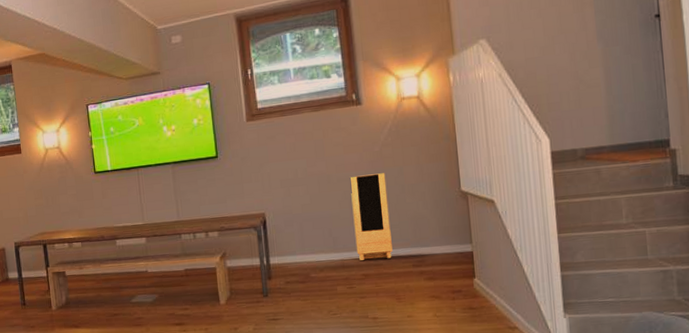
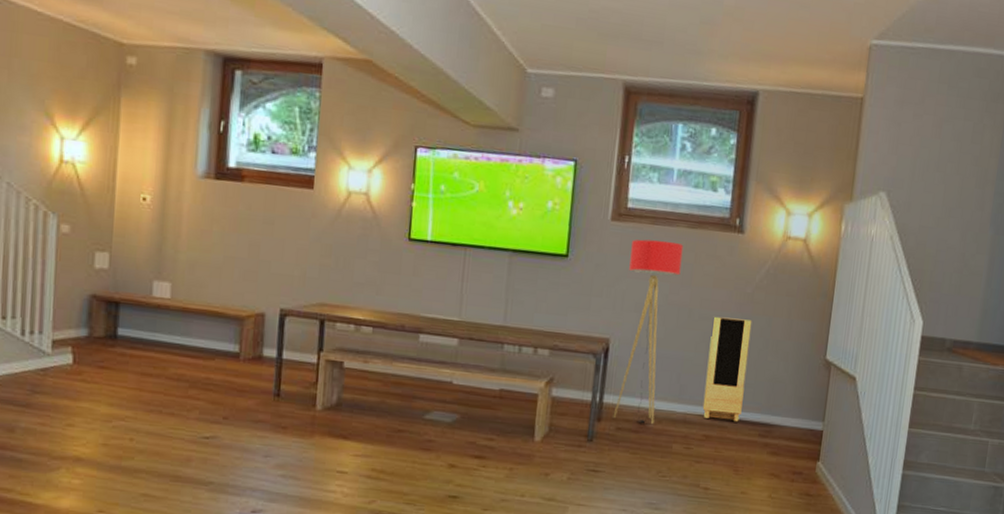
floor lamp: none [267,126,317,274] -> present [613,239,684,424]

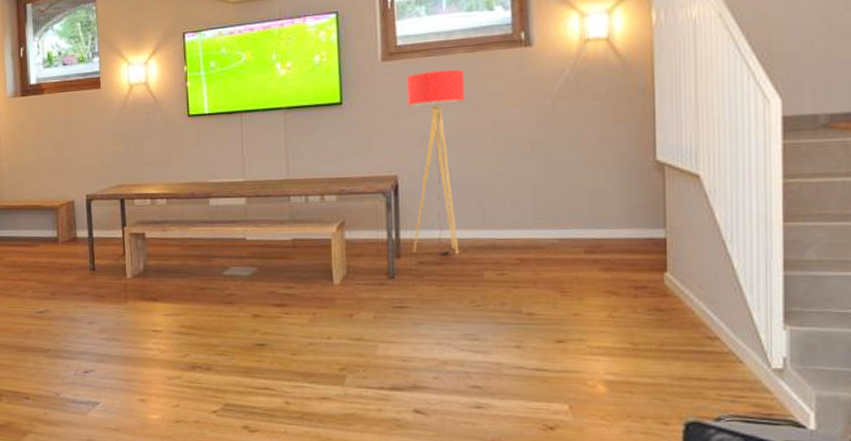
storage cabinet: present [702,316,752,422] -> none [510,133,560,241]

